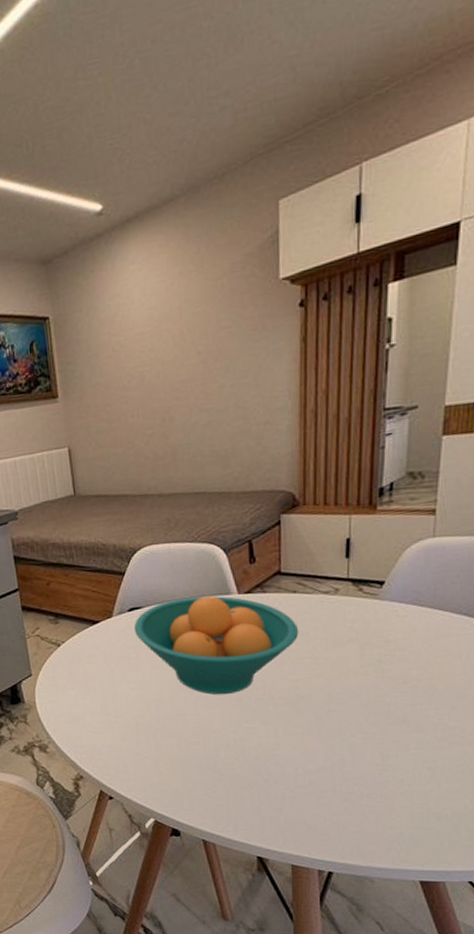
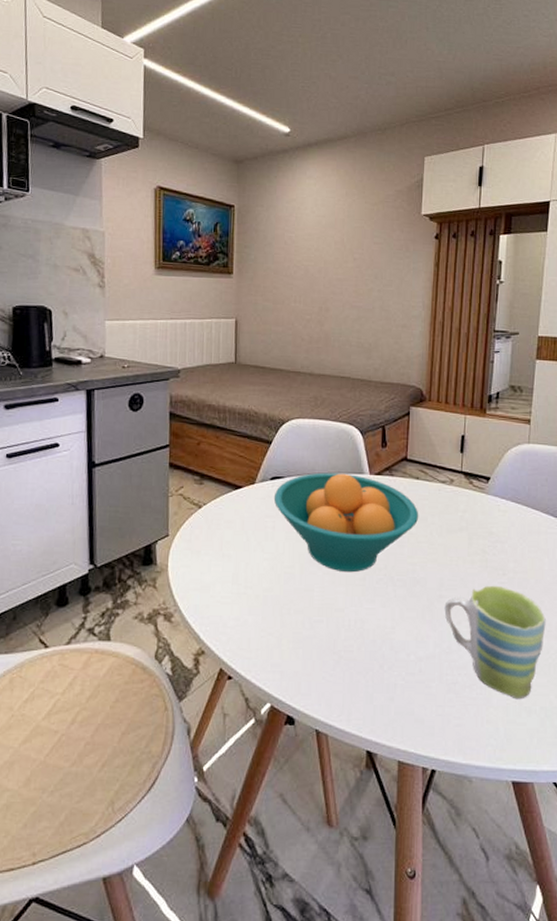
mug: none [334,695,459,806] -> present [444,585,546,700]

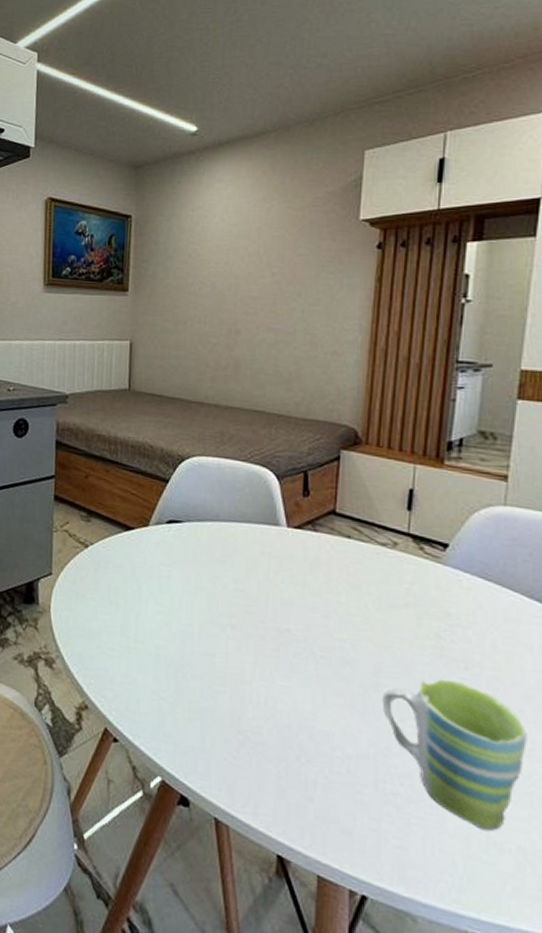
fruit bowl: present [273,472,419,573] -> none [169,519,350,641]

